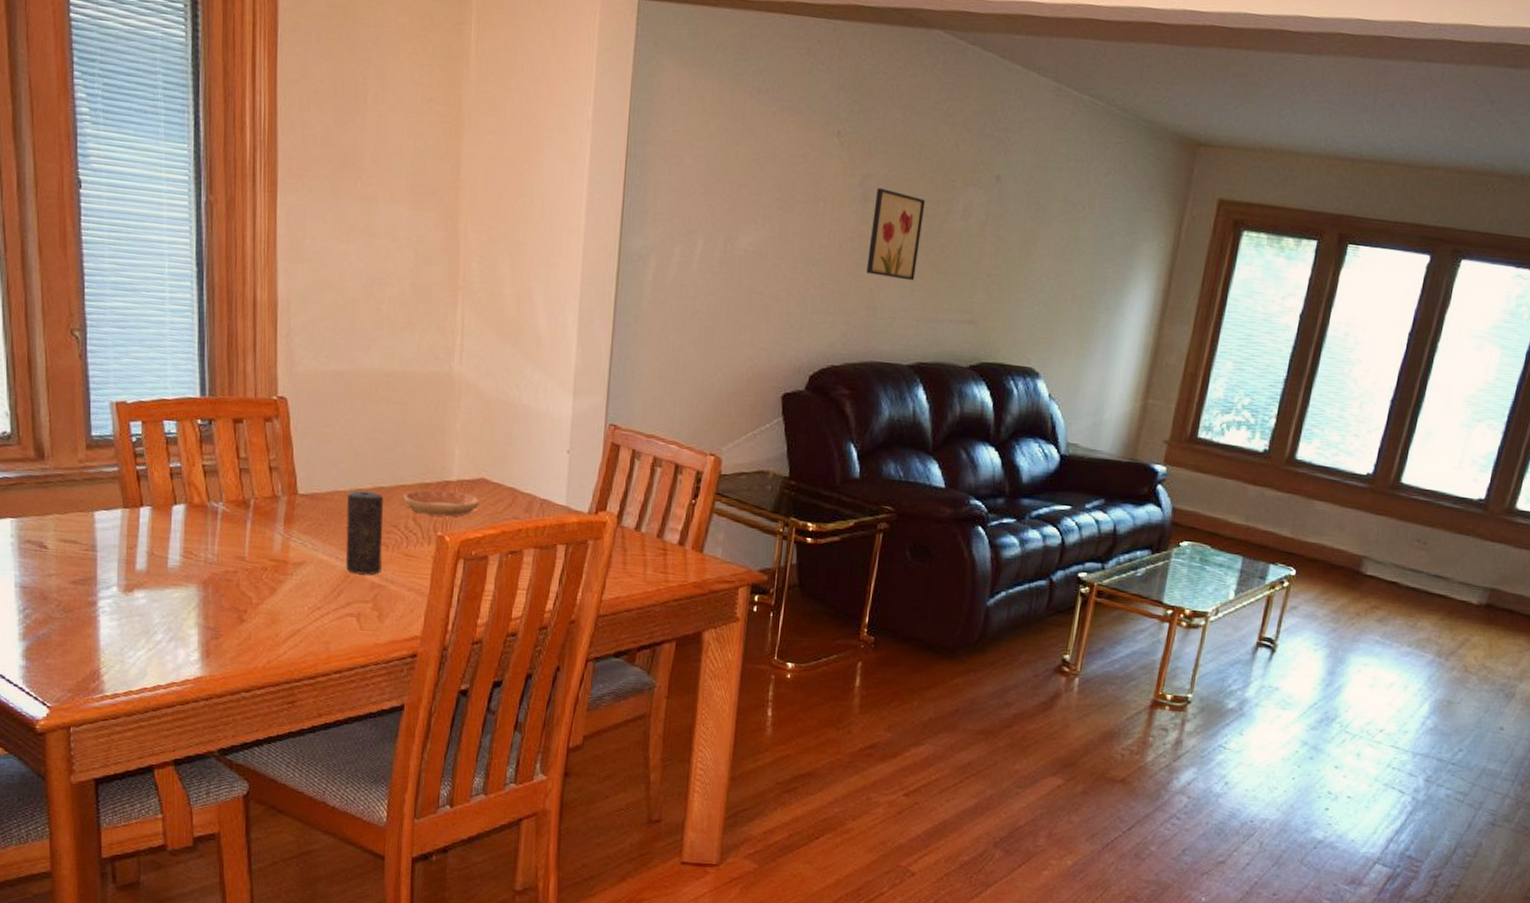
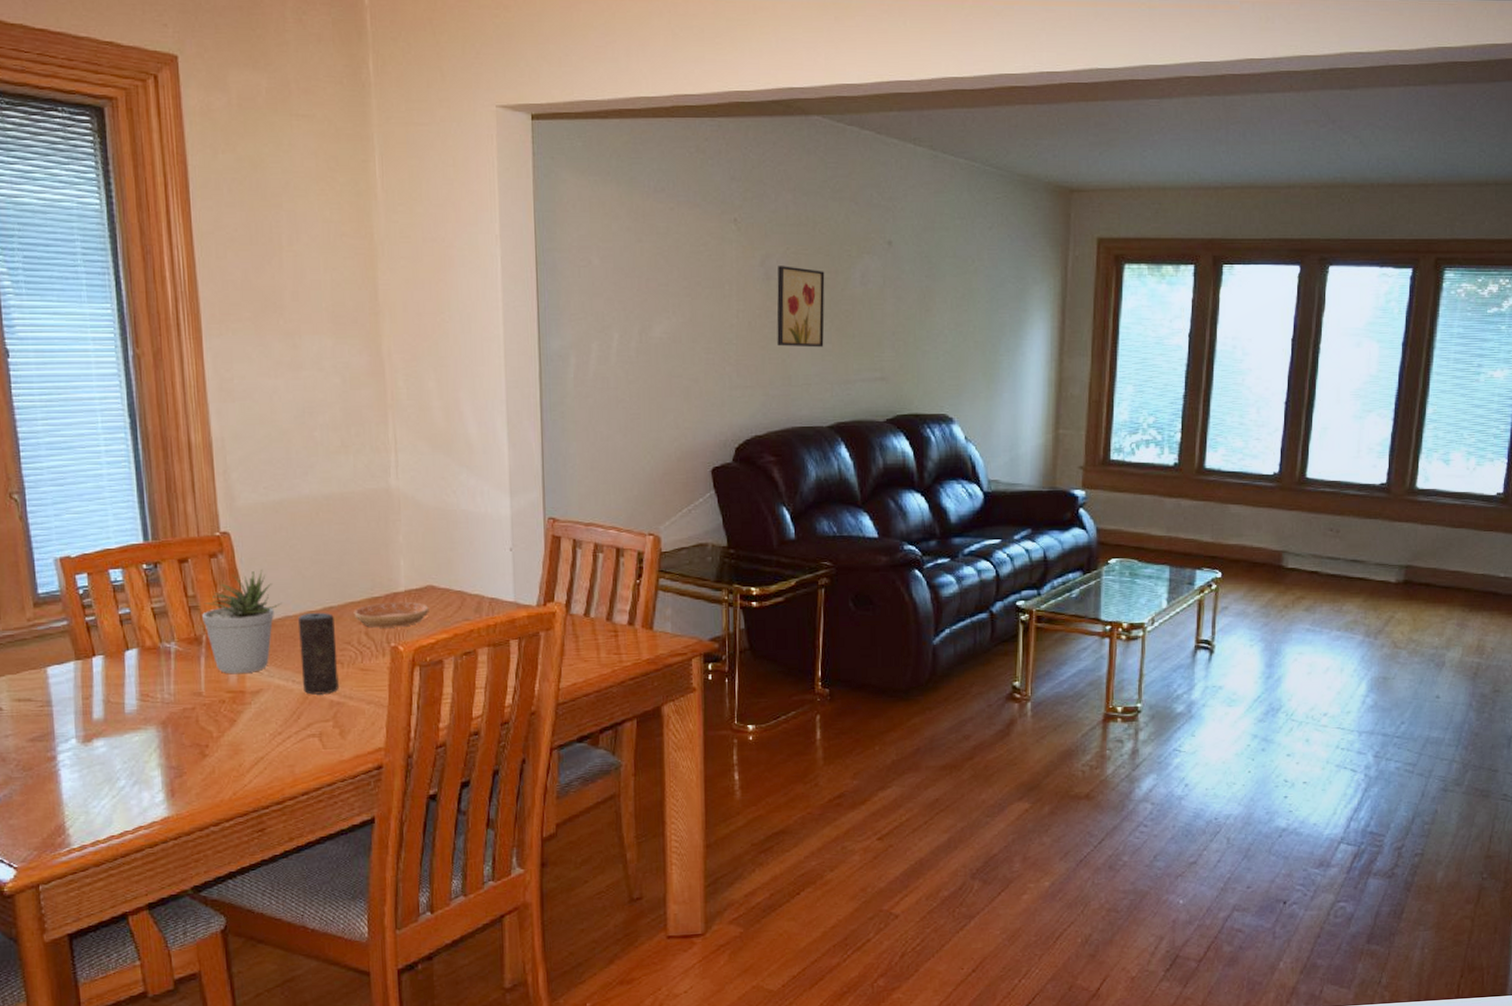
potted plant: none [252,440,333,544] -> present [202,570,282,674]

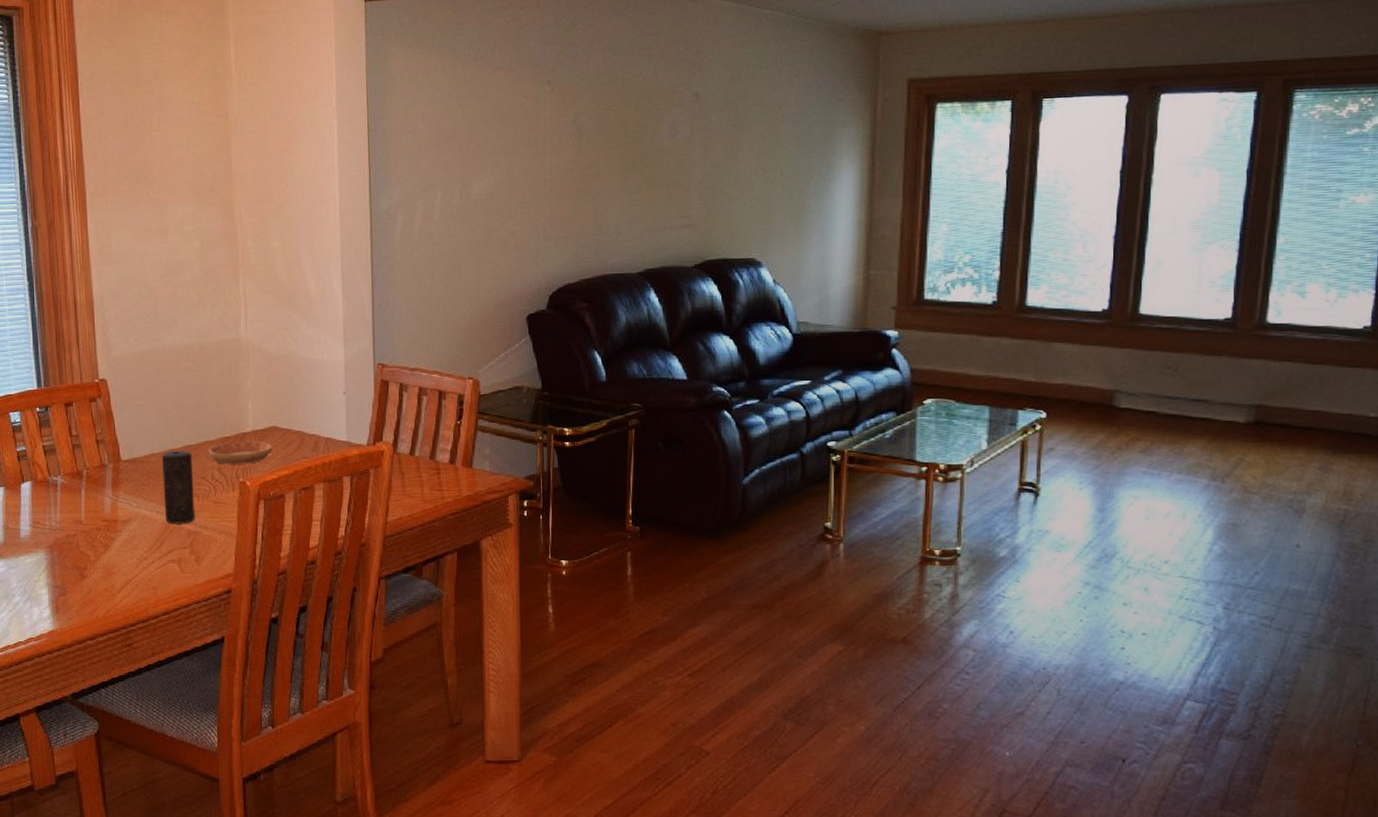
potted plant: present [202,570,282,674] -> none [83,412,149,505]
wall art: present [776,266,825,348] -> none [588,122,634,198]

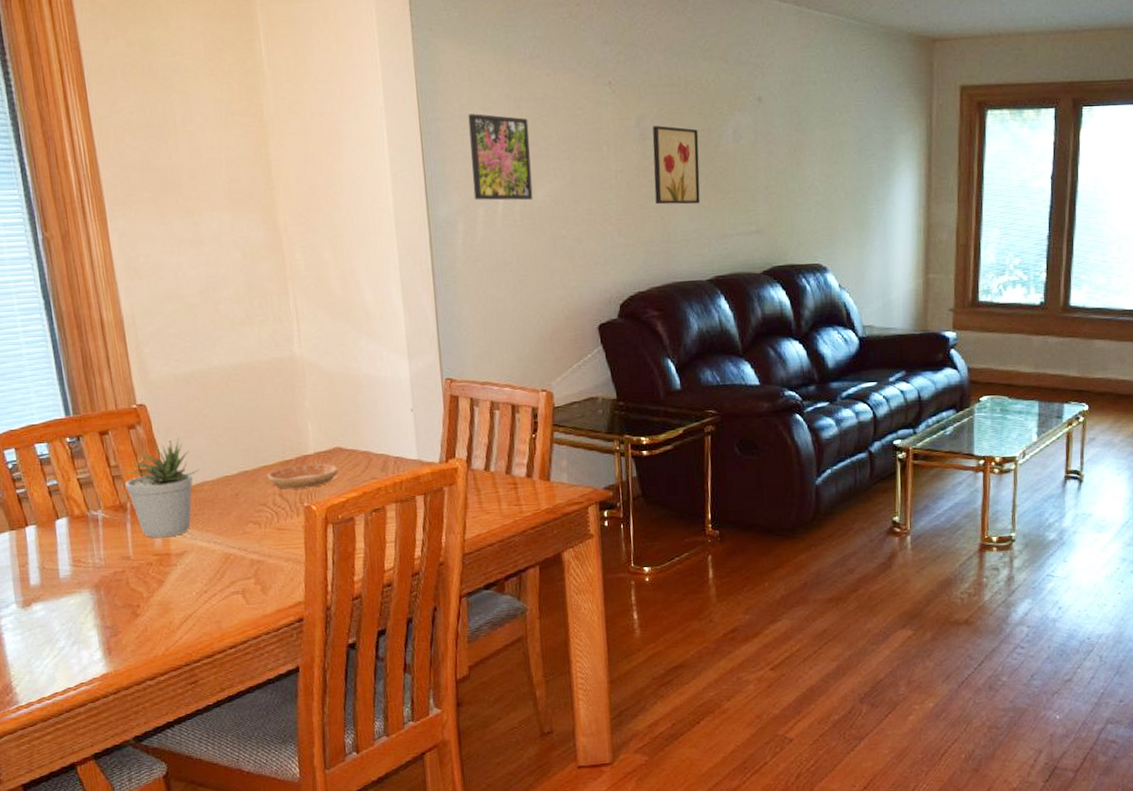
potted plant: none [83,412,149,505] -> present [125,439,200,538]
candle: present [162,450,195,524] -> none [216,476,258,555]
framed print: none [413,112,470,194] -> present [468,113,533,201]
wall art: none [588,122,634,198] -> present [652,125,700,205]

